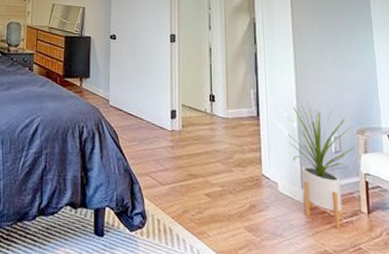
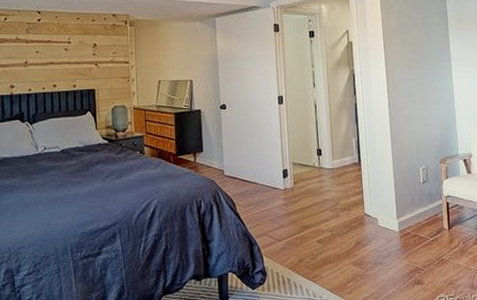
house plant: present [287,102,354,229] -> none [384,142,438,247]

